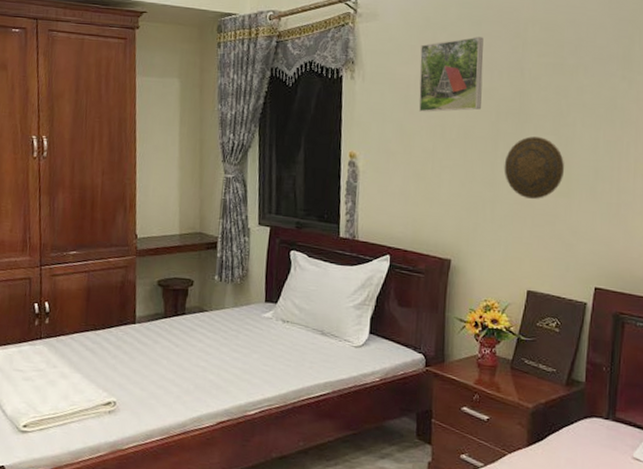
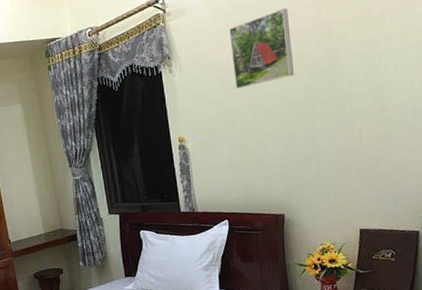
decorative plate: present [504,136,565,200] -> none [323,89,383,148]

